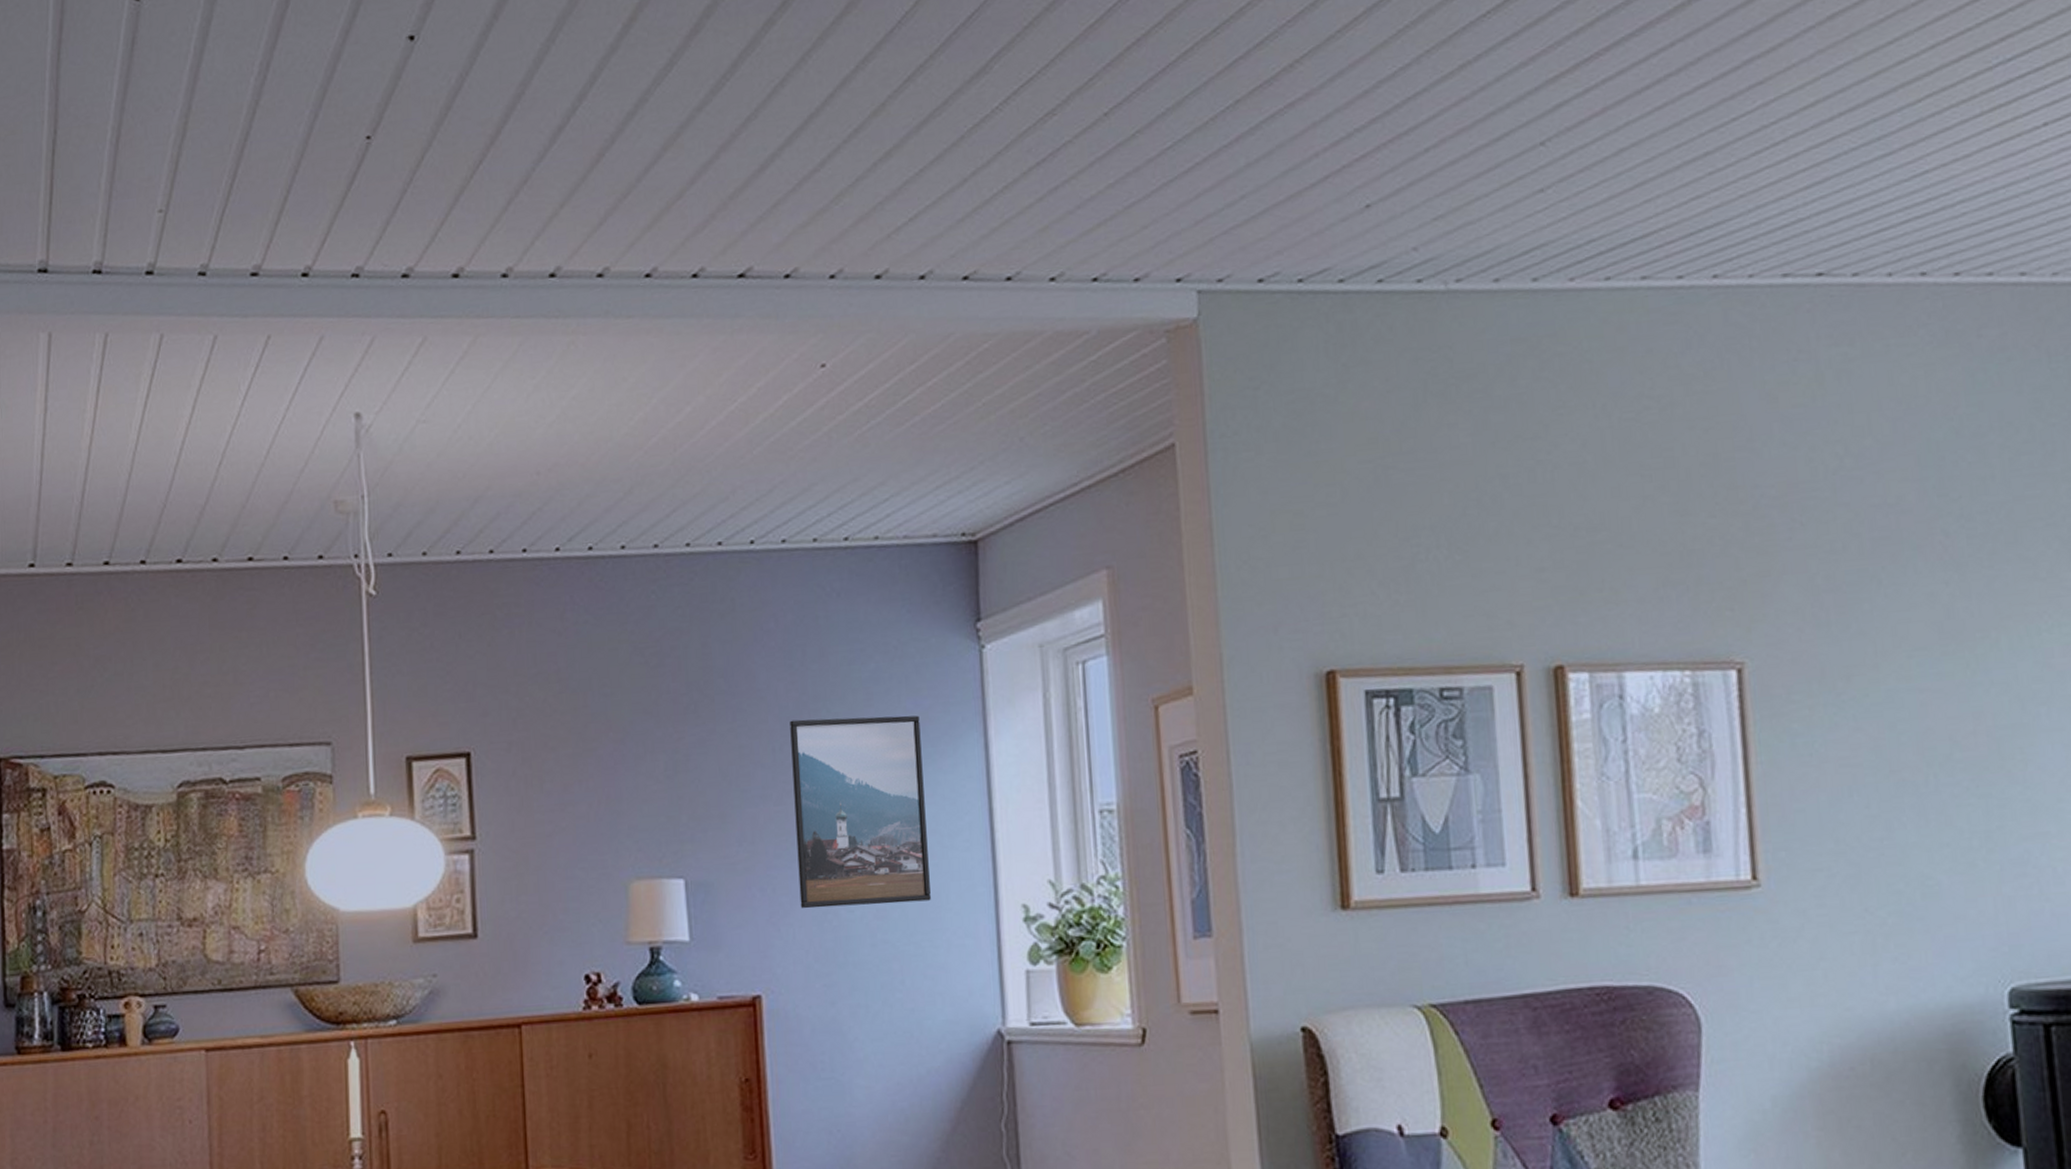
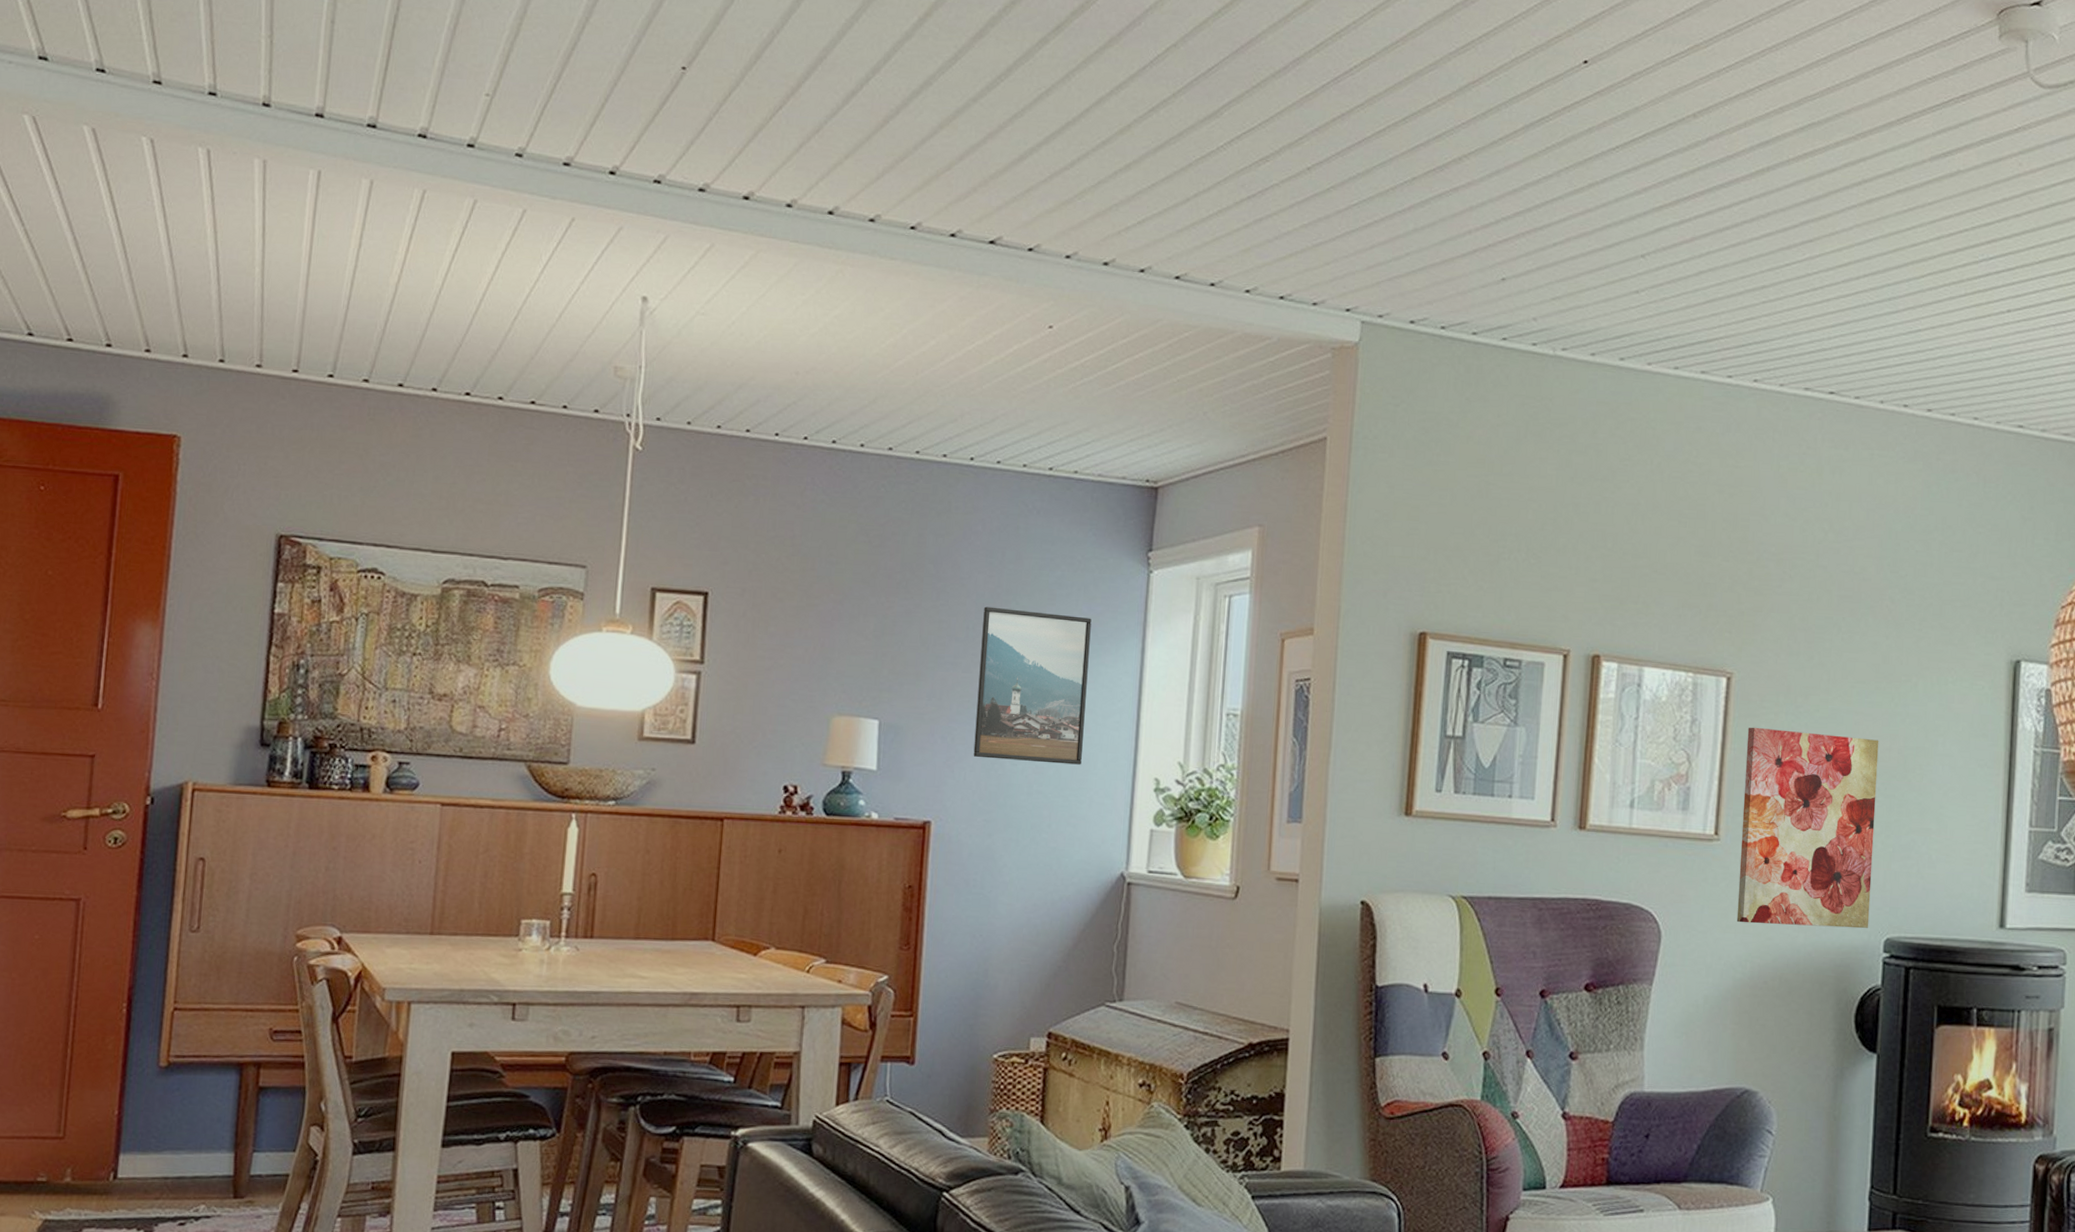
wall art: none [1775,722,1984,993] -> present [1736,727,1879,929]

